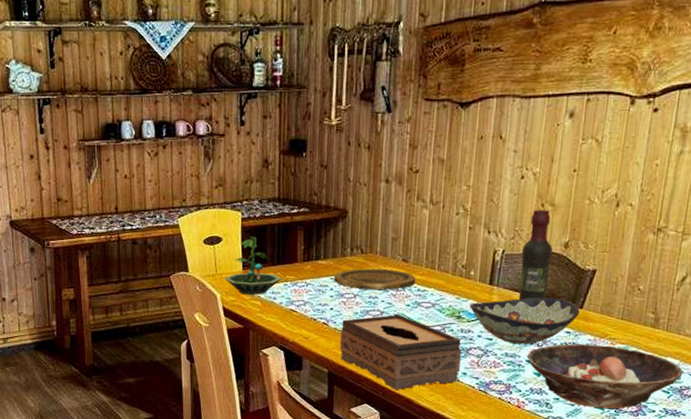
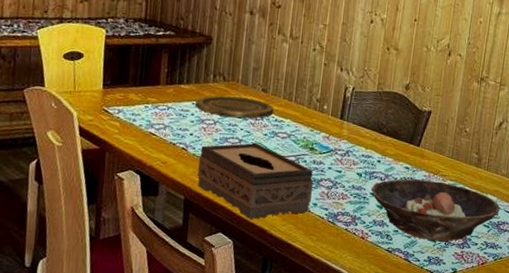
terrarium: present [224,237,281,295] -> none [83,55,143,116]
decorative bowl: present [470,297,580,345] -> none [322,133,417,178]
wine bottle: present [518,209,554,300] -> none [365,52,396,136]

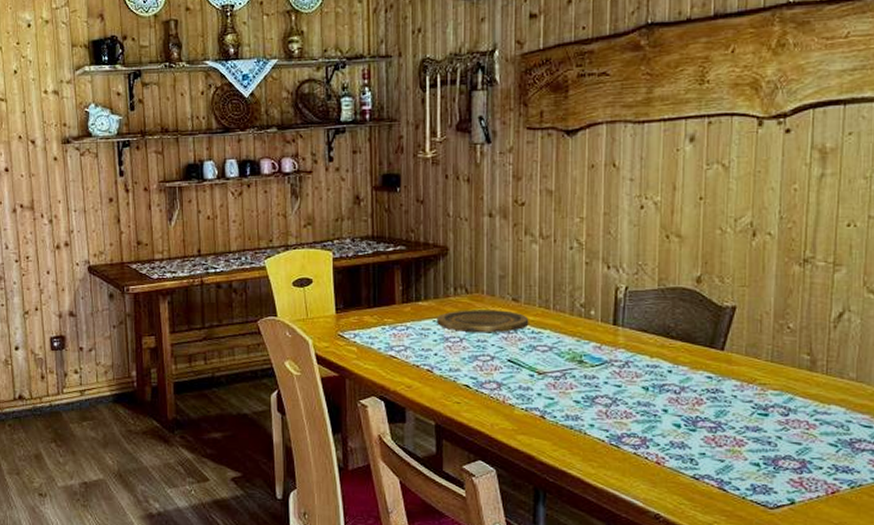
tissue box: present [198,143,313,219] -> none [446,360,586,444]
bowl: present [371,178,500,242] -> none [664,390,852,466]

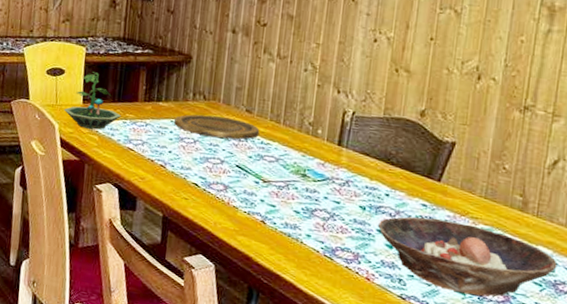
terrarium: none [316,277,379,340] -> present [64,72,121,130]
bowl: none [664,390,852,466] -> present [378,216,558,296]

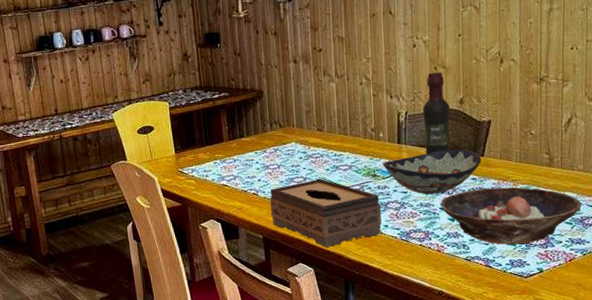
terrarium: present [64,72,121,130] -> none [160,123,211,176]
plate: present [174,114,260,139] -> none [258,139,332,160]
tissue box: none [177,164,306,244] -> present [269,179,381,247]
decorative bowl: none [316,162,438,213] -> present [383,149,482,195]
wine bottle: none [369,74,408,167] -> present [423,72,451,155]

